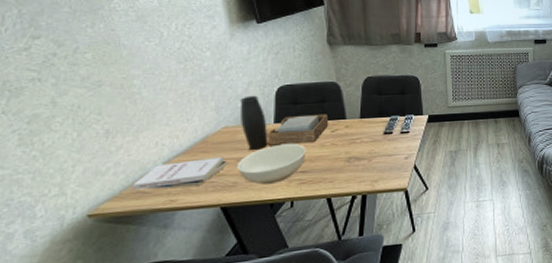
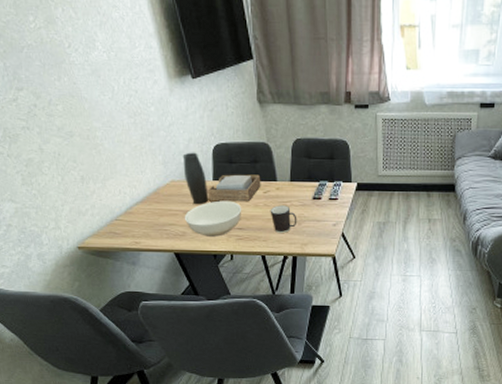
books: present [132,156,228,191] -> none [106,207,177,233]
mug: none [337,143,367,172] -> present [270,205,297,233]

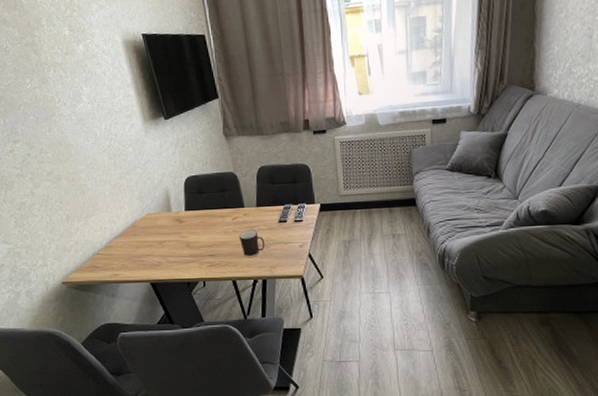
vase: present [182,152,209,205] -> none [157,186,182,235]
bowl: present [184,200,242,237] -> none [159,229,213,265]
napkin holder: present [207,174,261,202] -> none [180,202,230,231]

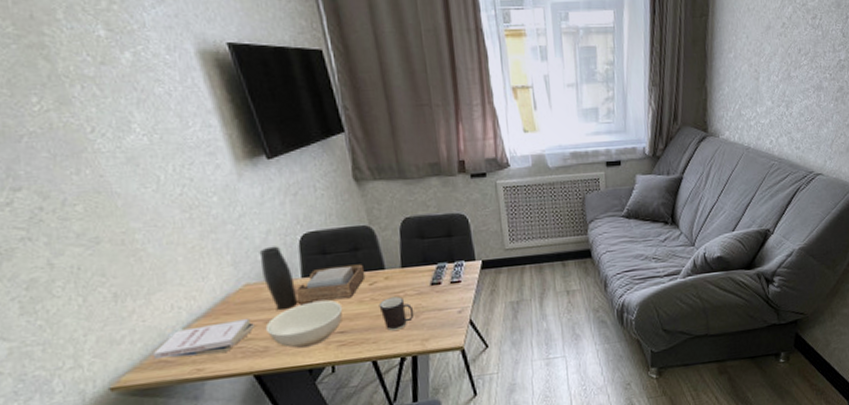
books: none [88,239,153,265] -> present [152,318,256,360]
vase: none [157,186,182,235] -> present [259,246,298,311]
bowl: none [159,229,213,265] -> present [265,300,343,348]
napkin holder: none [180,202,230,231] -> present [295,264,366,304]

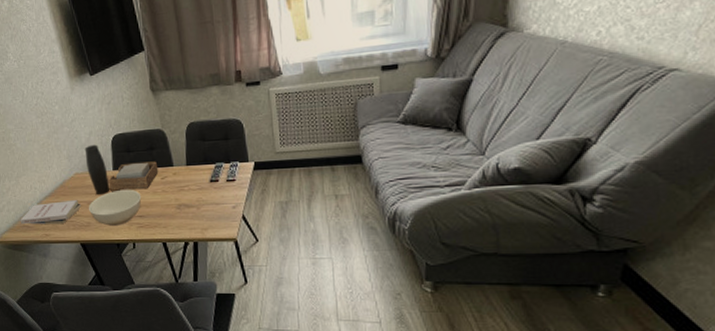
mug: present [378,296,415,331] -> none [168,190,196,218]

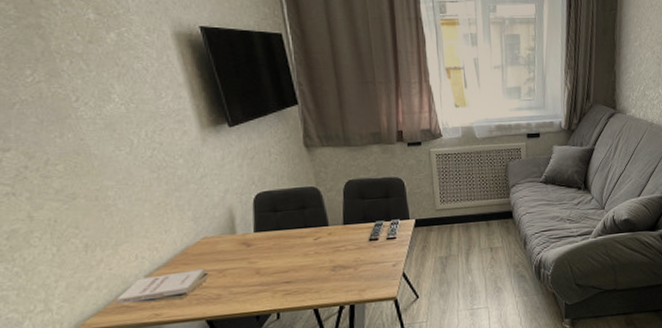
vase: present [84,144,110,196] -> none [217,203,250,262]
bowl: present [88,189,142,226] -> none [219,252,290,296]
napkin holder: present [108,161,159,191] -> none [248,221,311,256]

